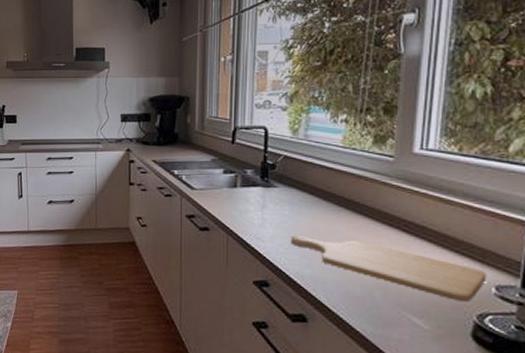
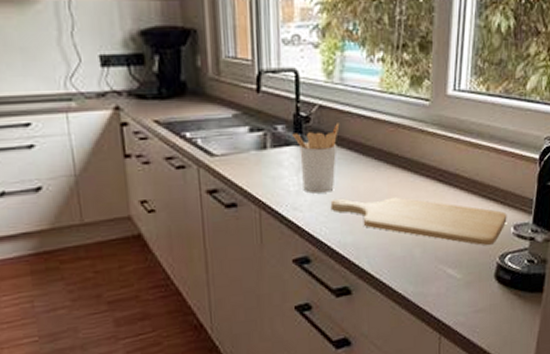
utensil holder: none [259,171,303,229] -> present [292,123,340,194]

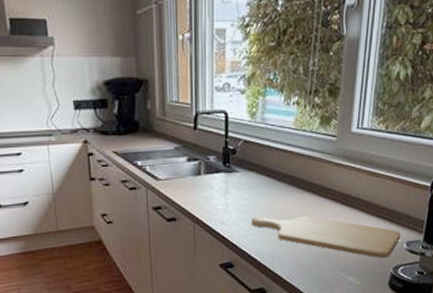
utensil holder: present [292,123,340,194] -> none [222,154,260,212]

